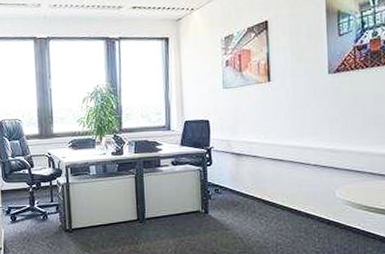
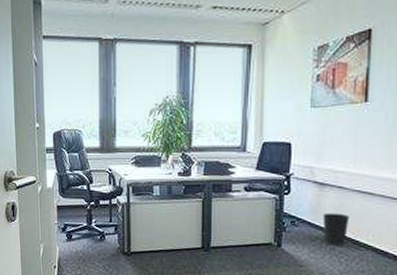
wastebasket: none [242,179,266,209] -> present [322,212,350,246]

